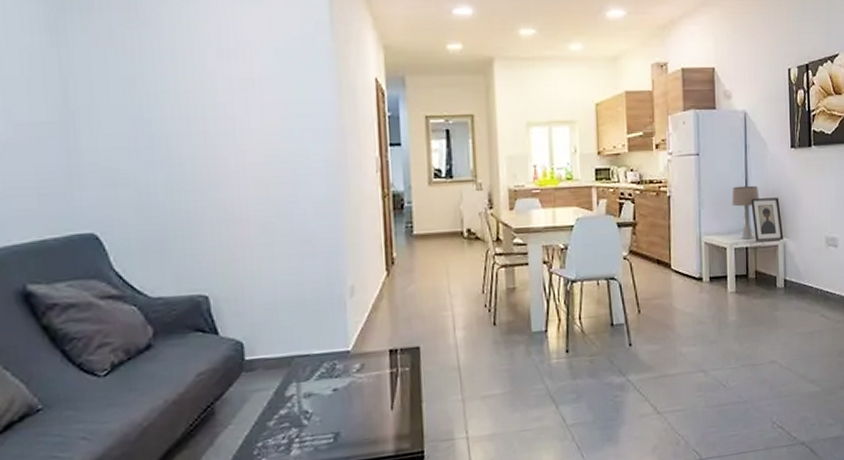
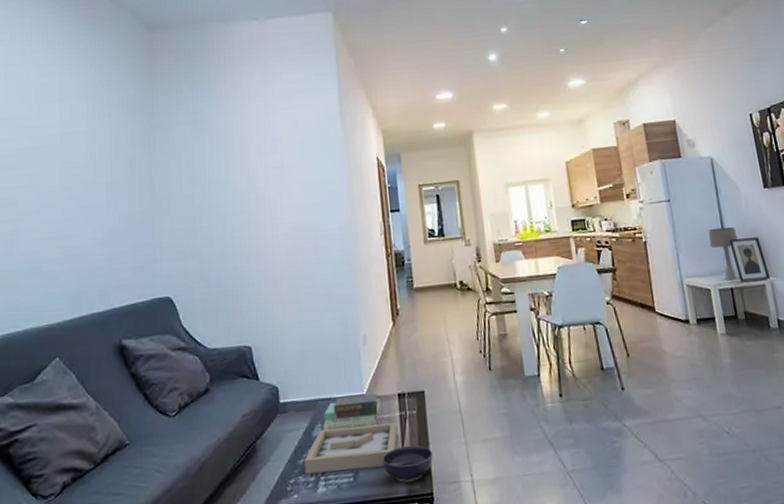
decorative tray: none [274,380,387,437] -> present [304,422,398,474]
books: none [298,350,368,390] -> present [323,394,381,431]
bowl: none [367,403,426,442] -> present [381,445,433,482]

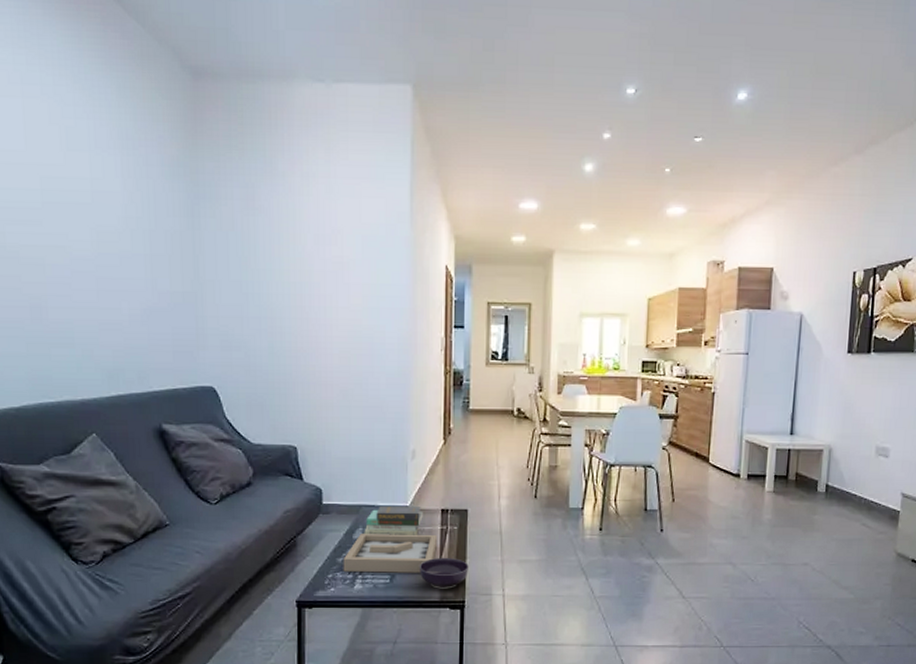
table lamp: present [708,226,738,281] -> none [778,388,808,442]
picture frame: present [729,237,771,282] -> none [798,402,831,446]

